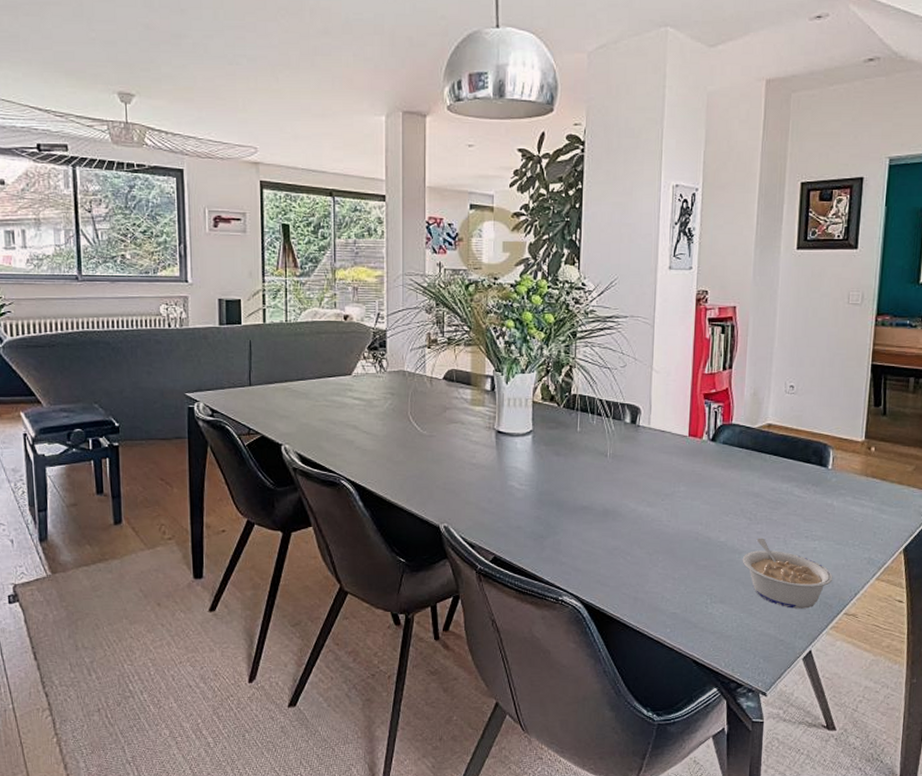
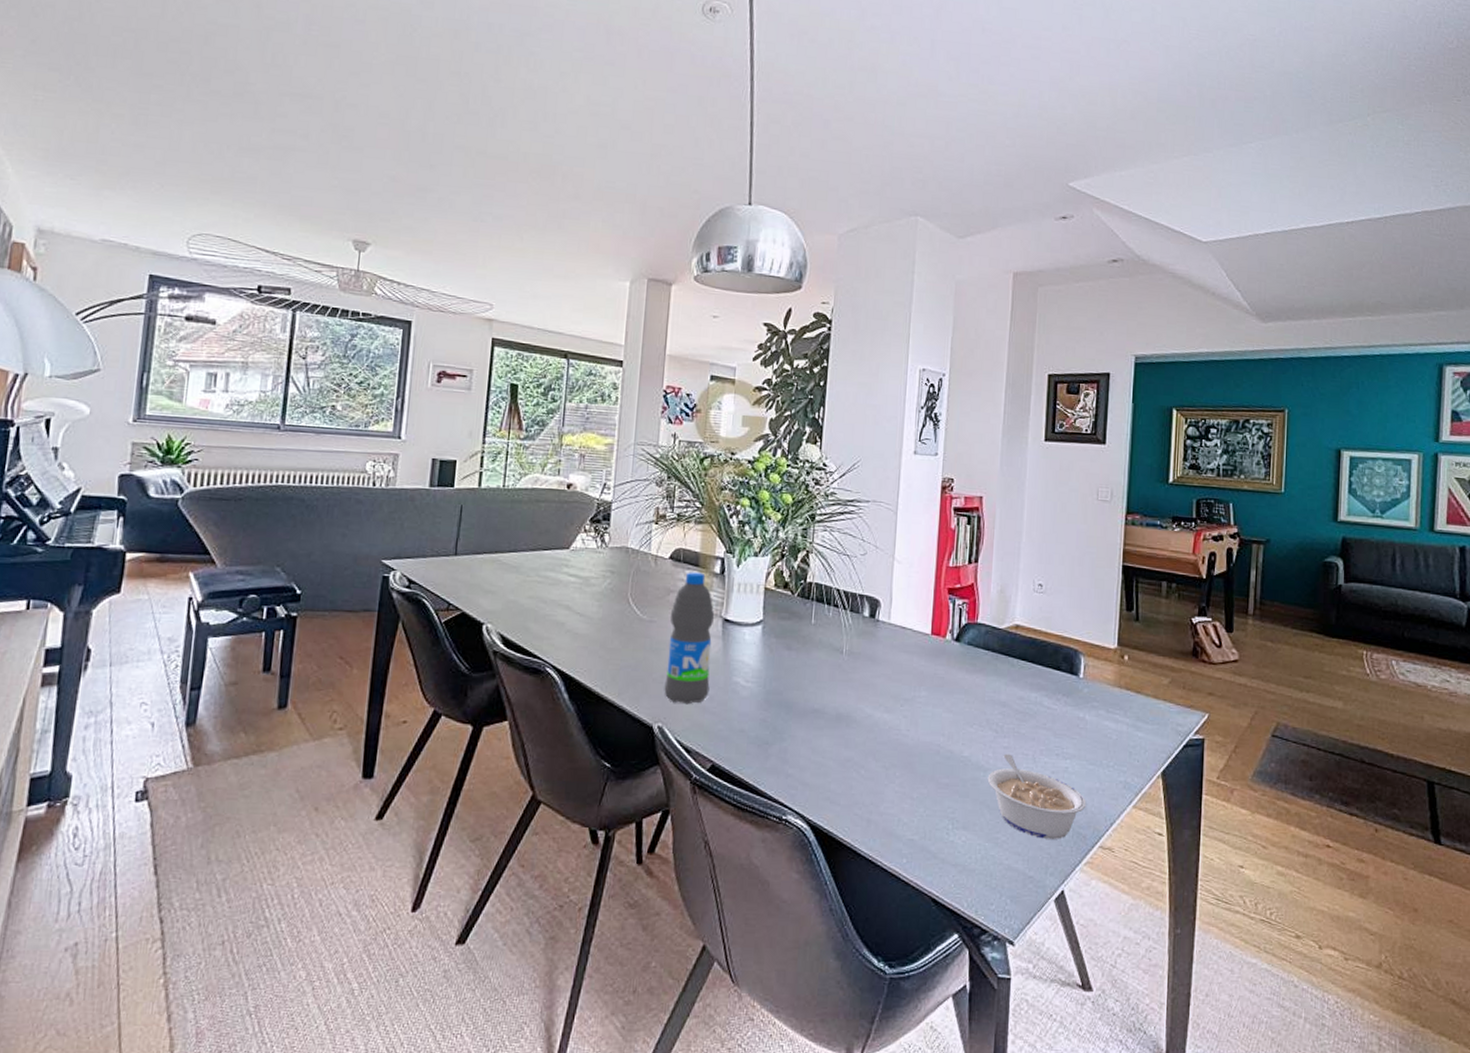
water bottle: none [447,390,488,507] -> present [664,572,715,705]

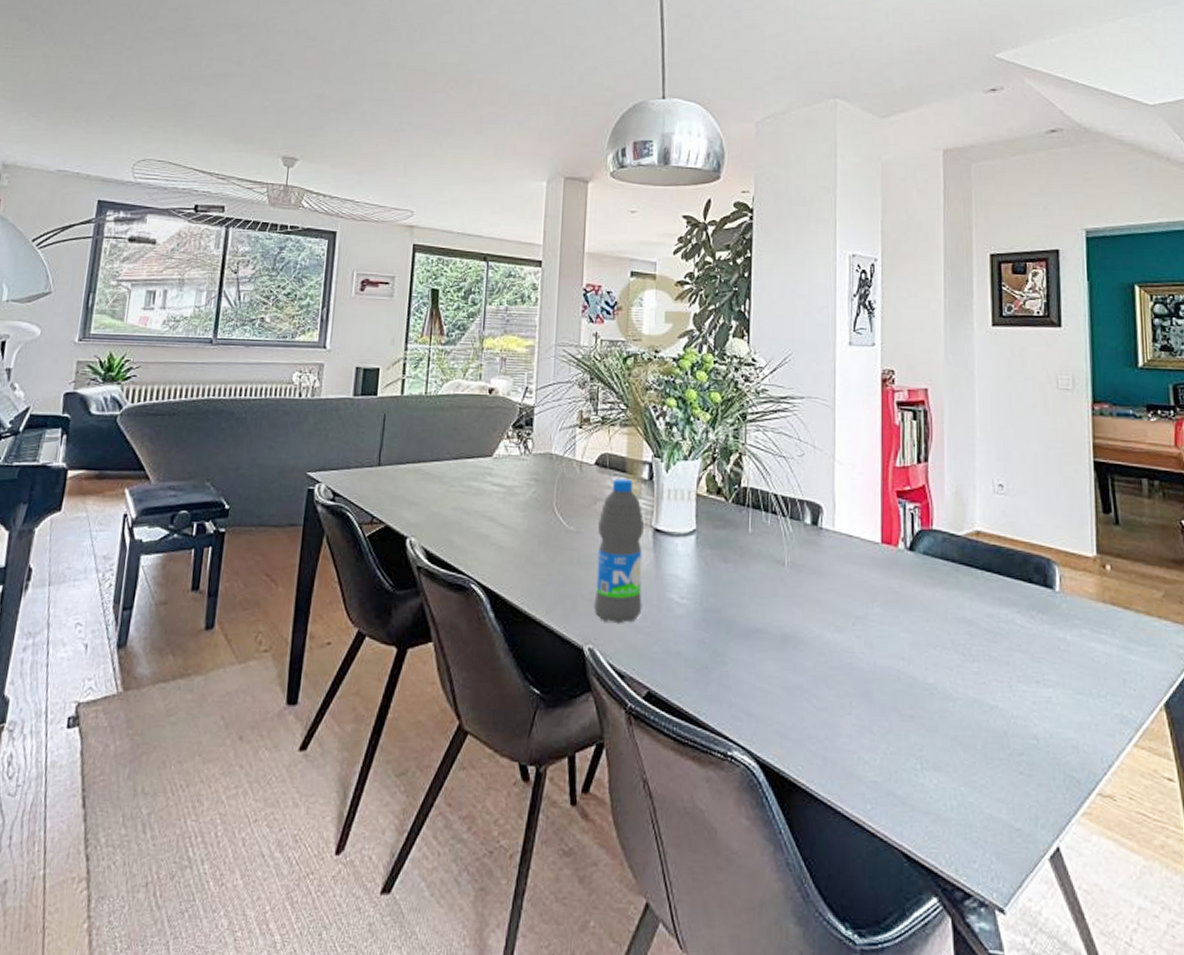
legume: present [987,753,1087,839] -> none [957,680,1077,784]

